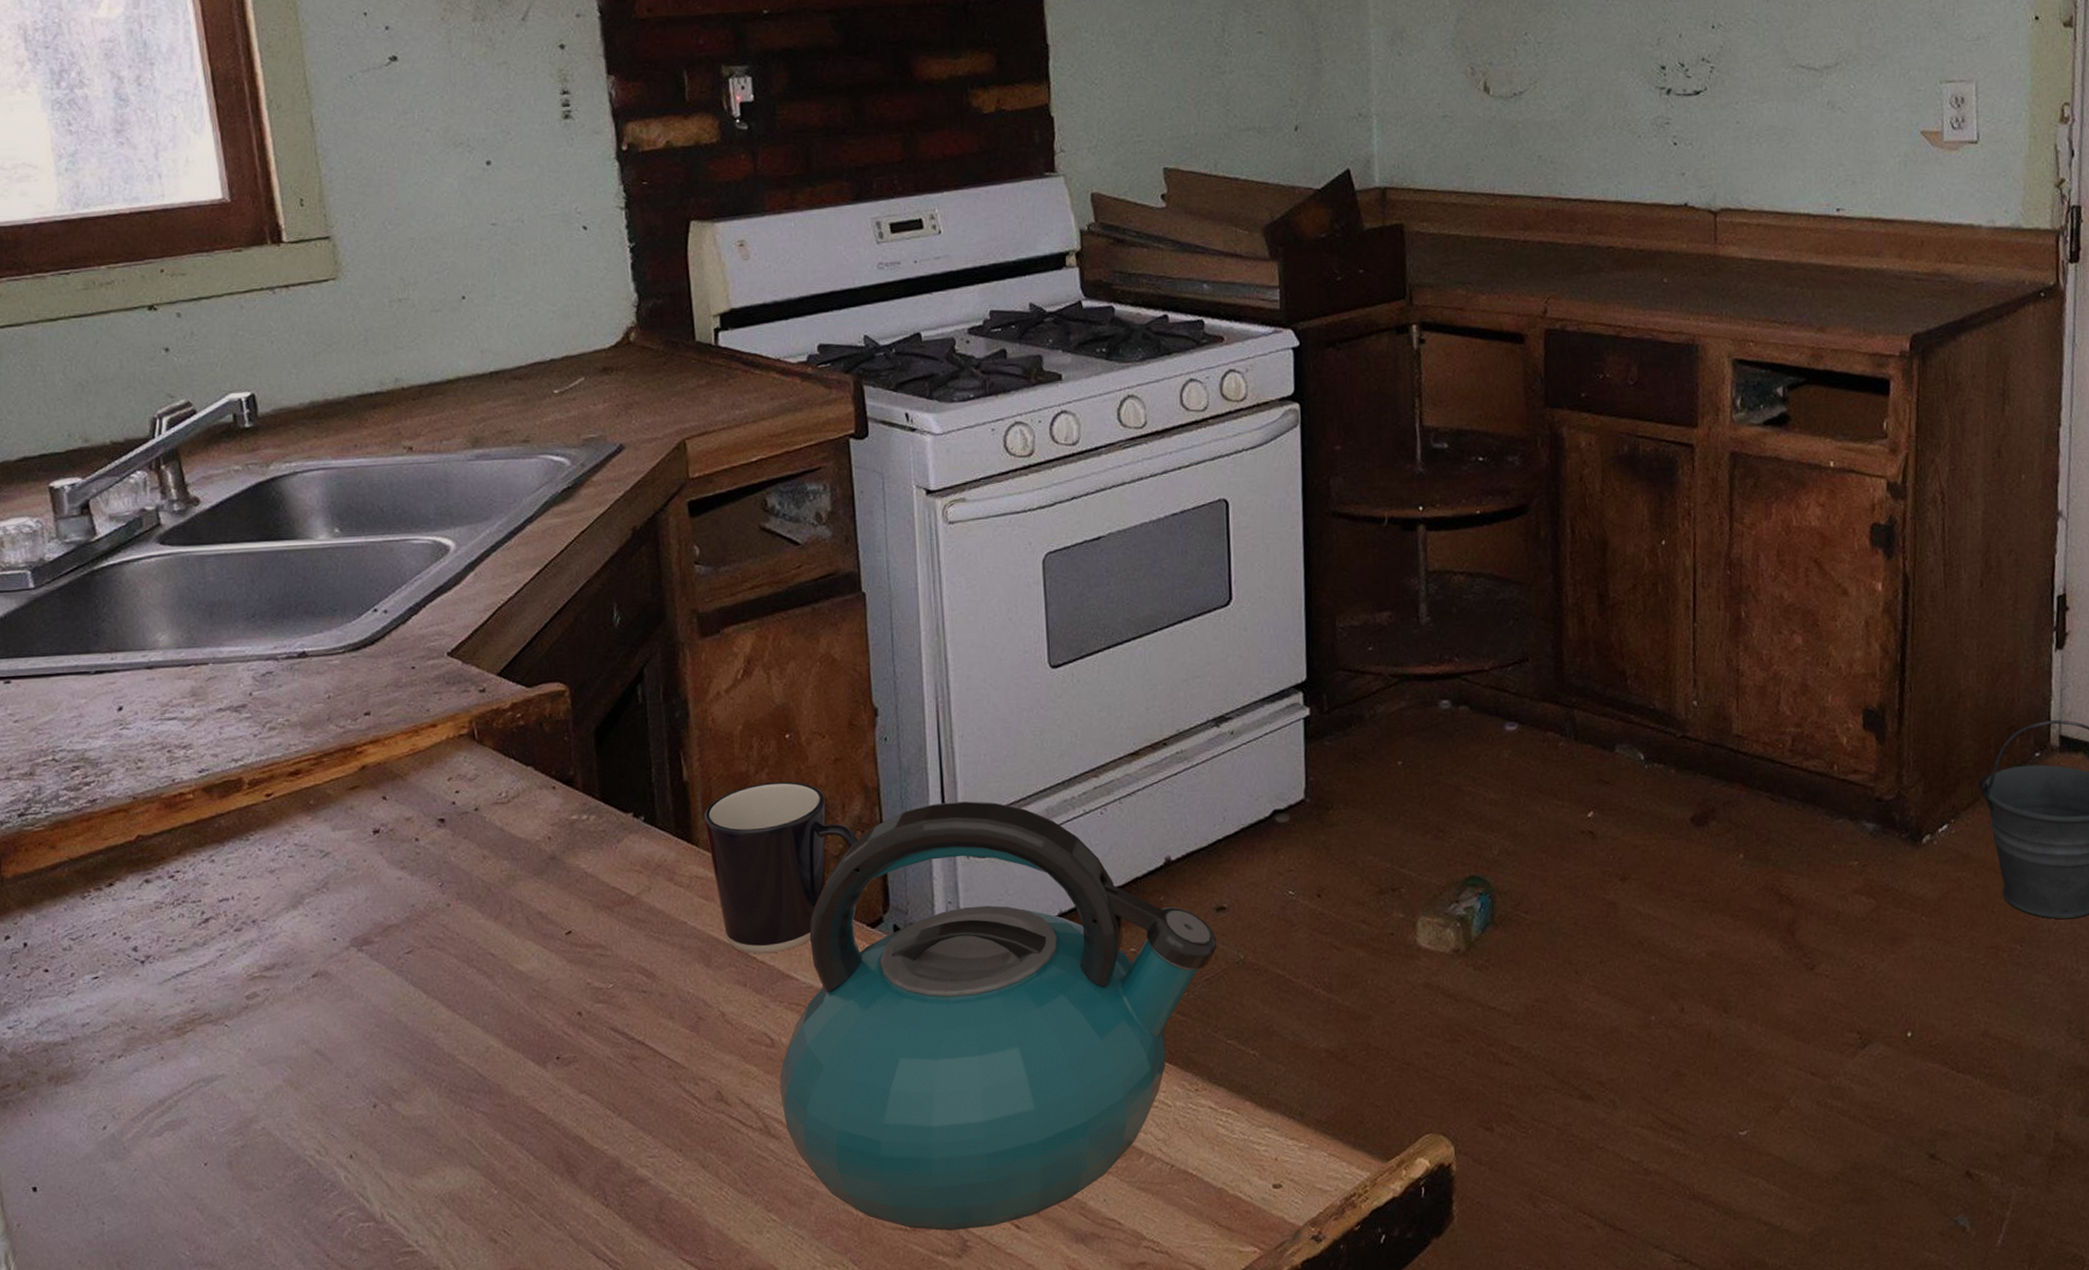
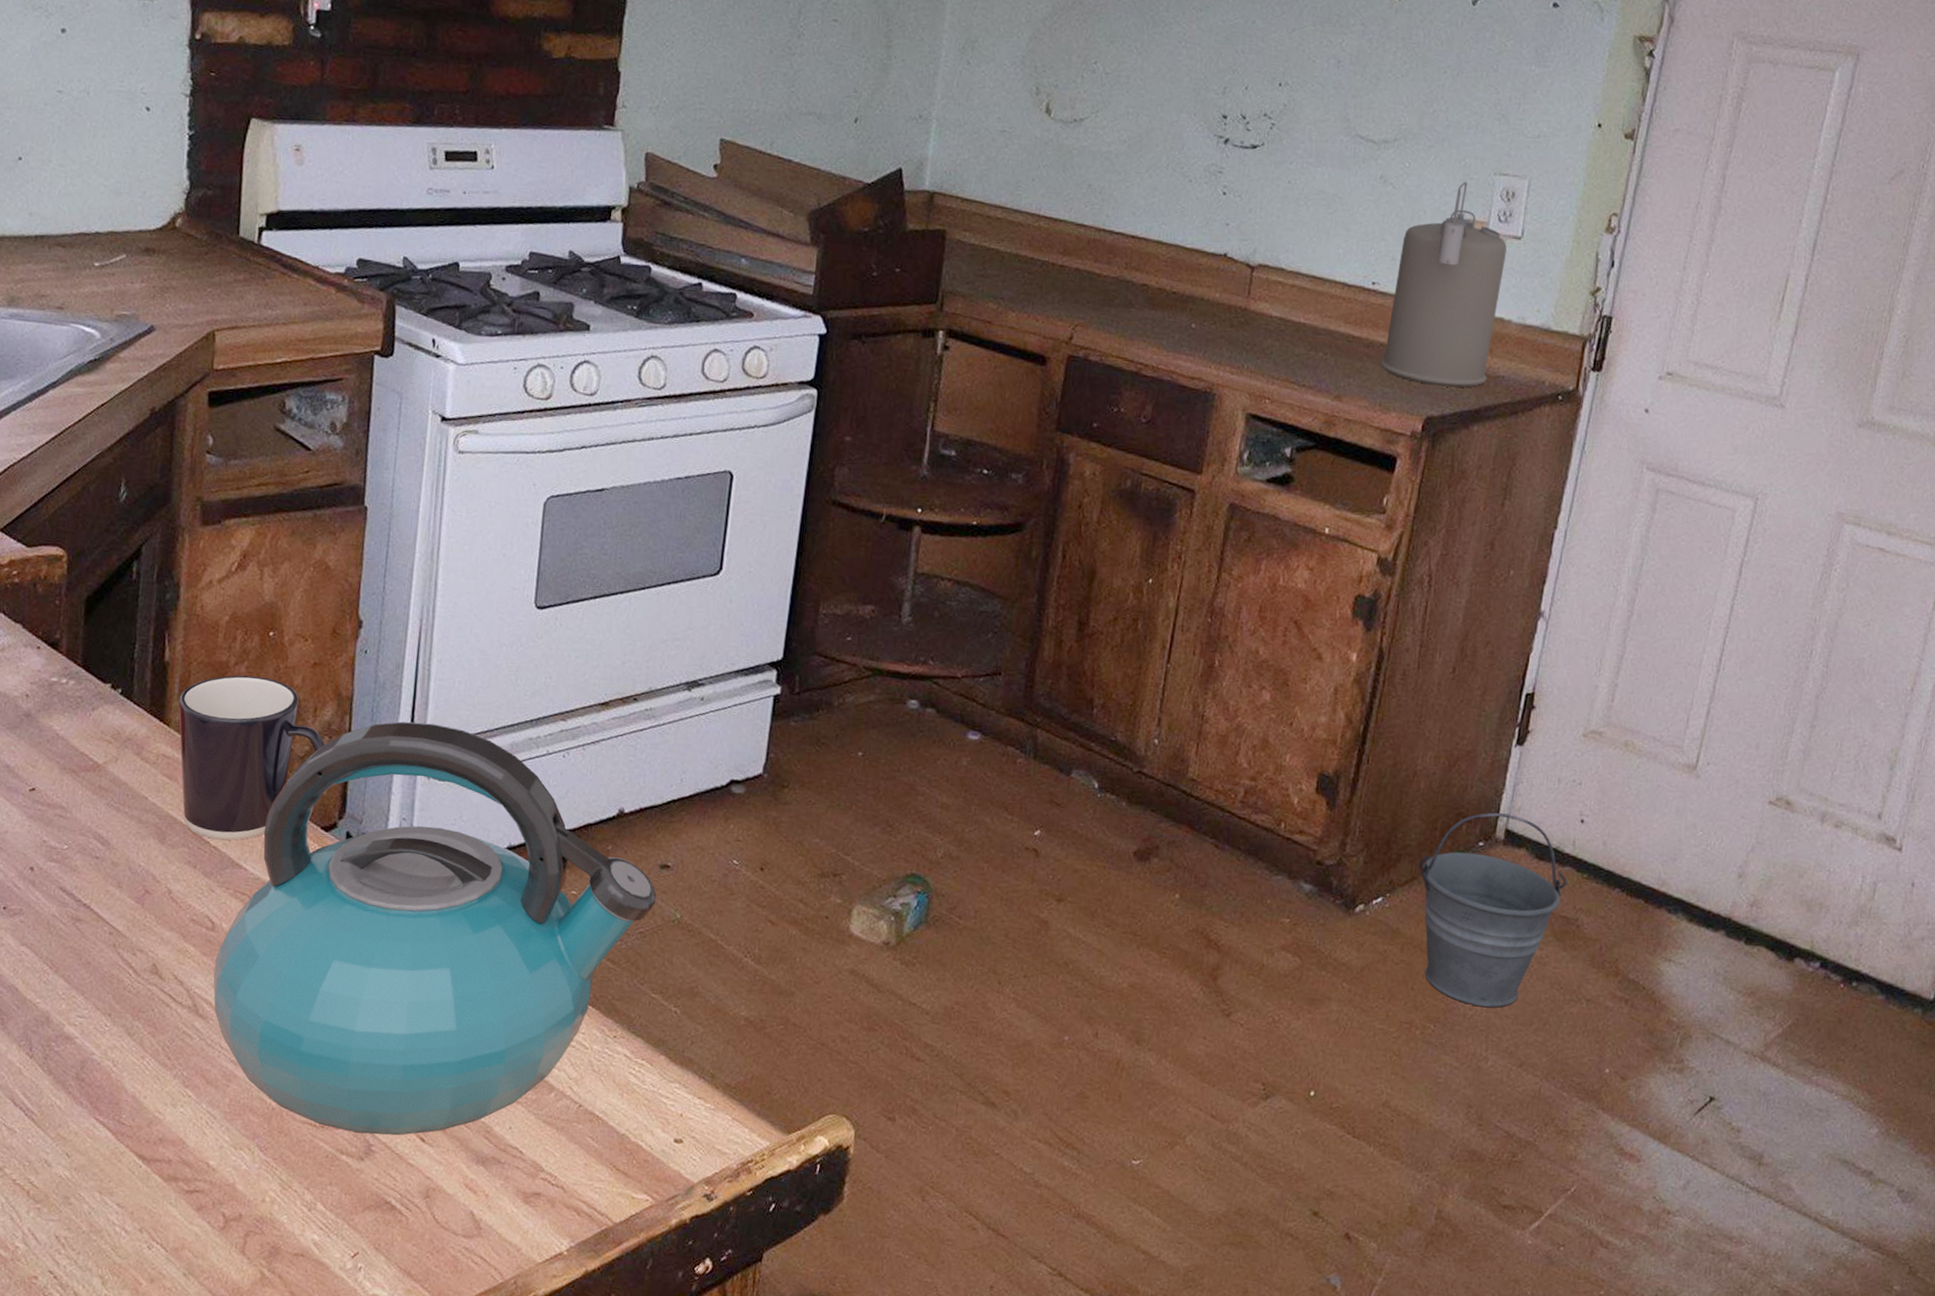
canister: none [1857,95,1966,302] -> present [1380,182,1507,388]

